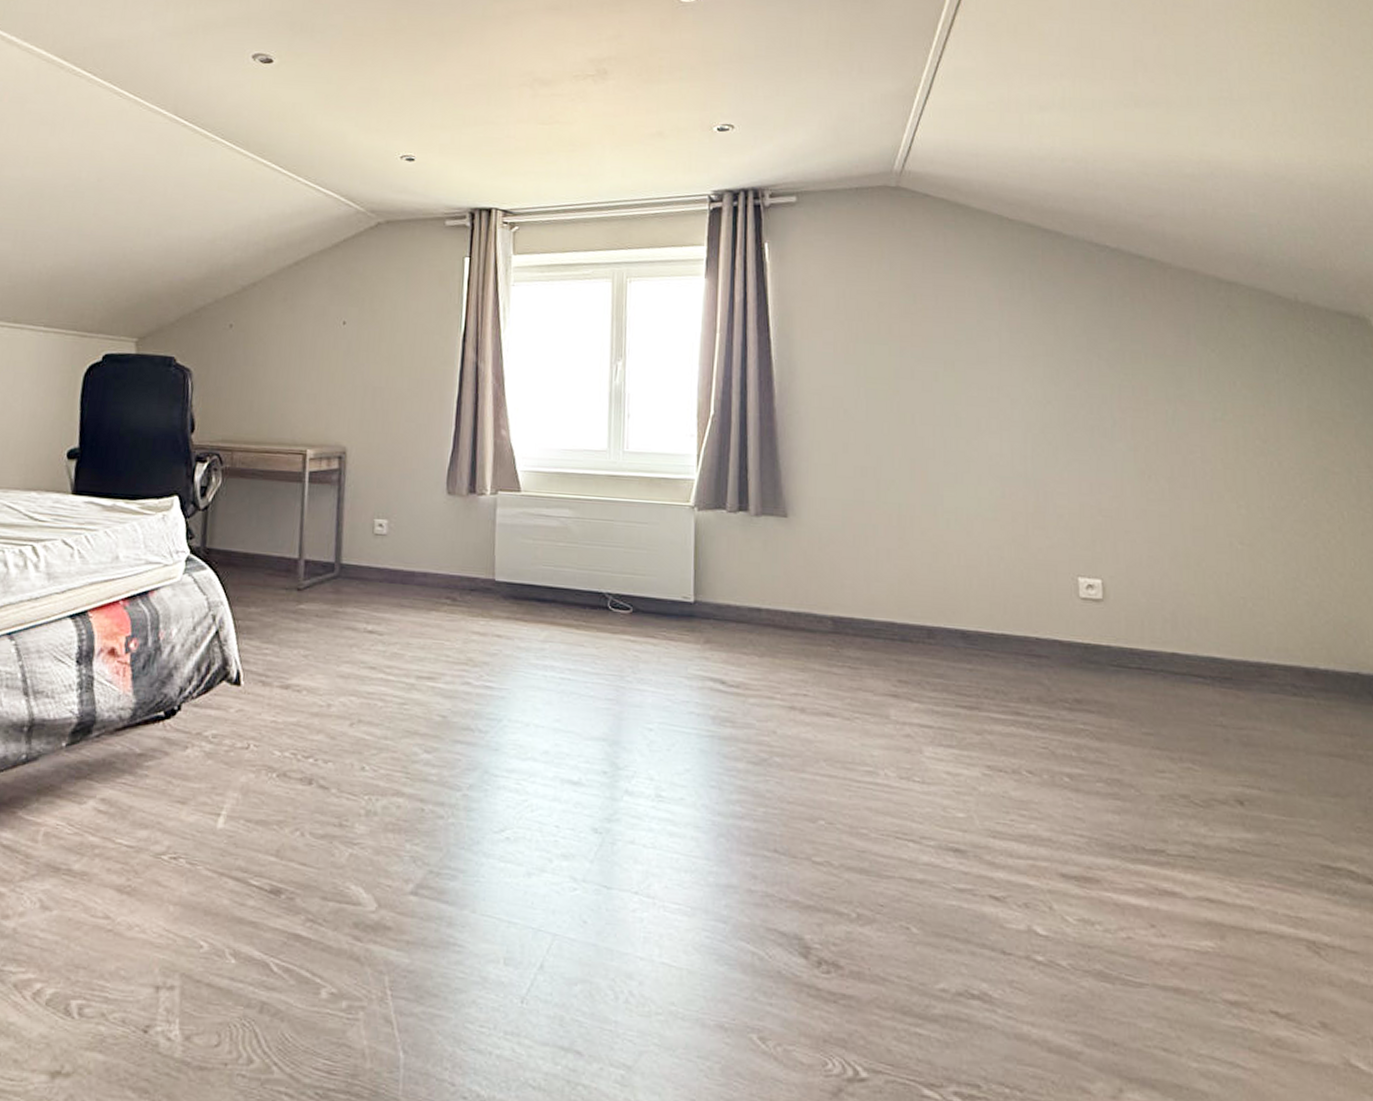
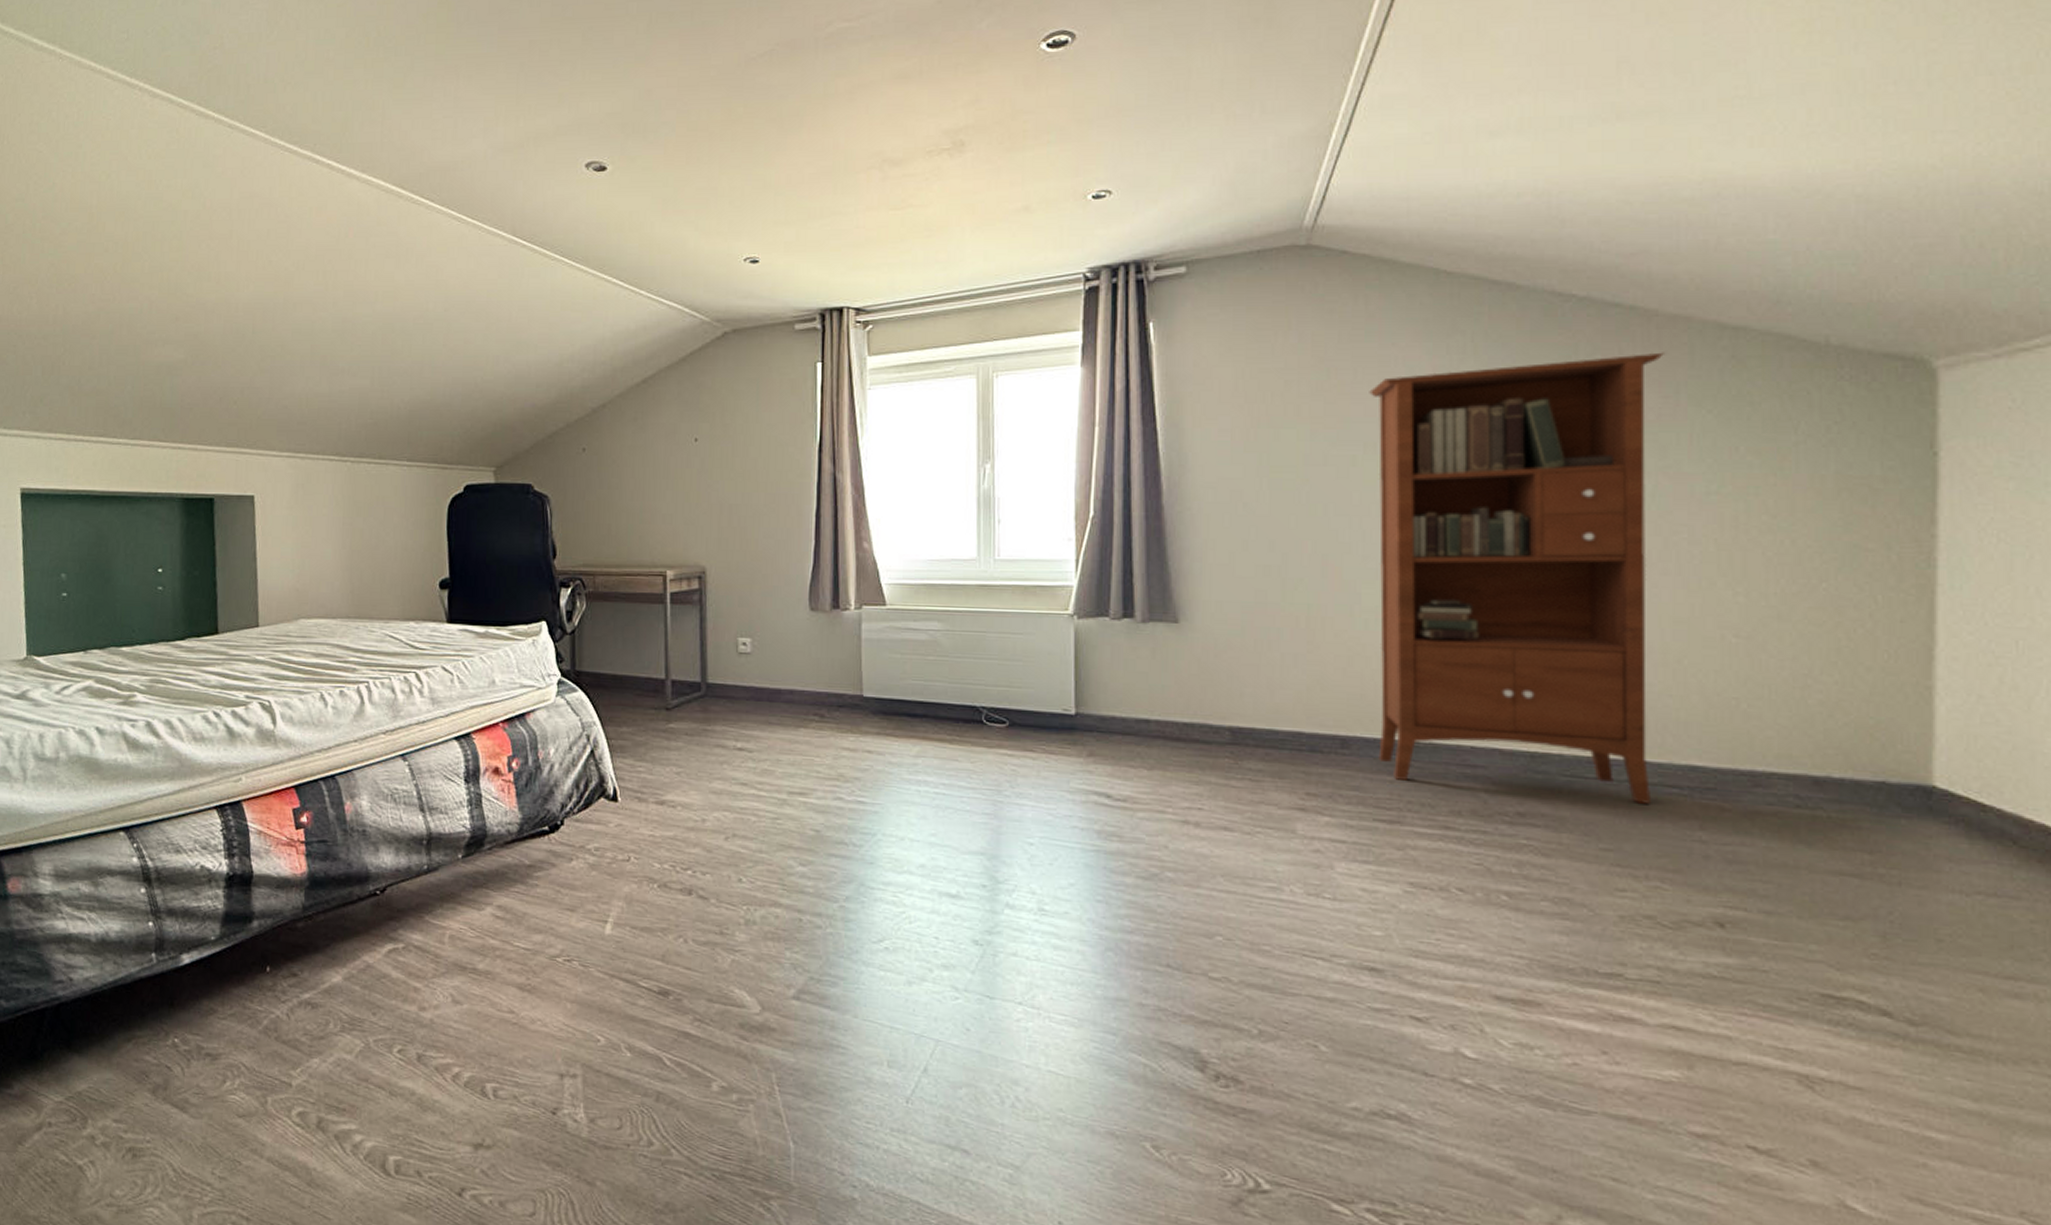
bookcase: none [948,298,1182,692] -> present [1369,352,1664,804]

